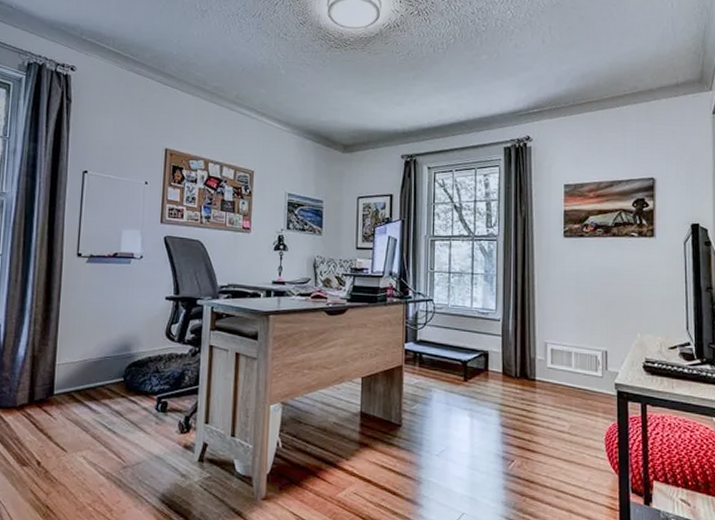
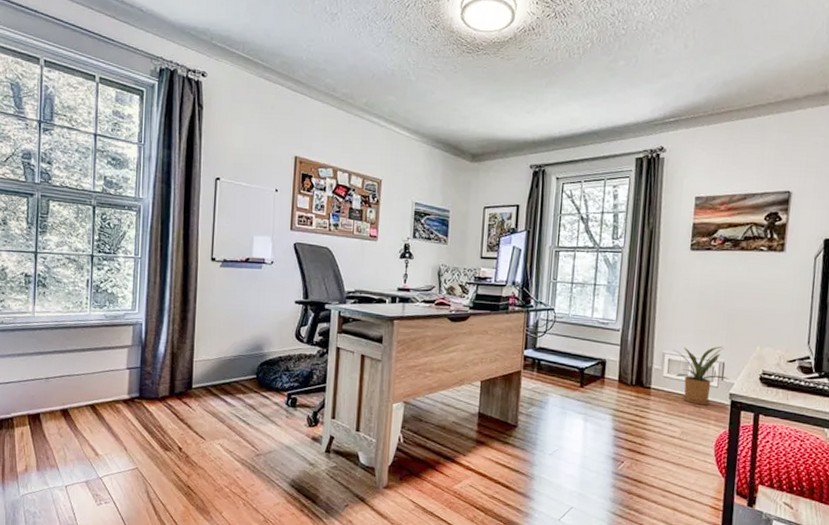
house plant: none [555,335,615,397] -> present [673,346,731,405]

